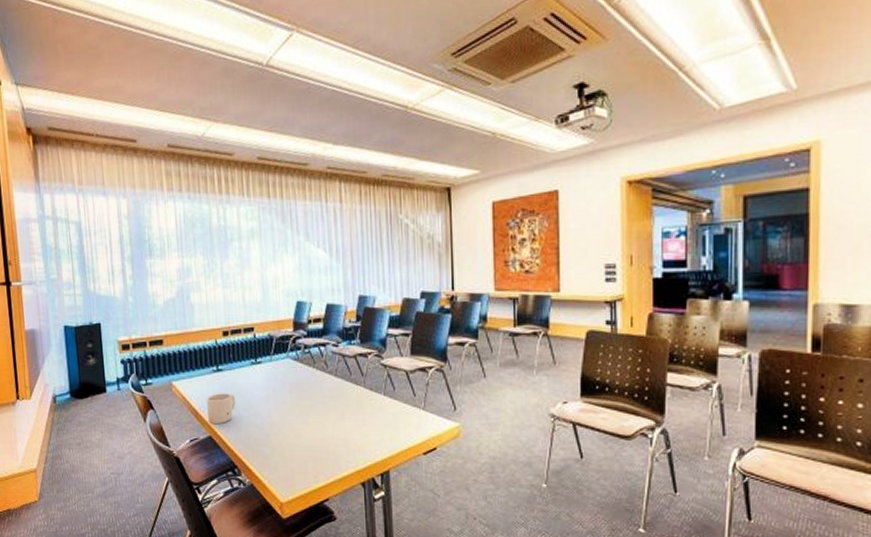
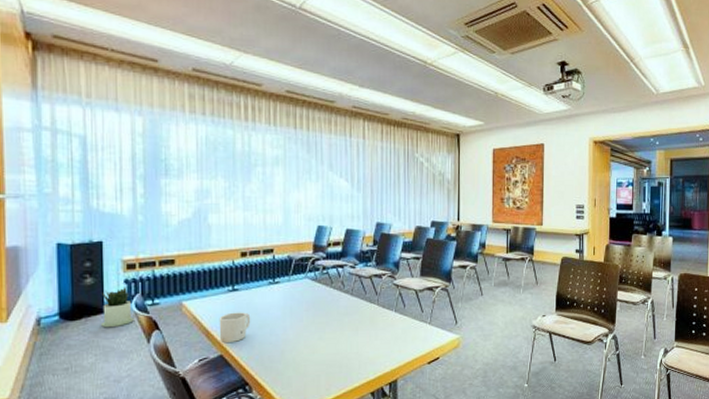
planter: none [103,367,131,407] -> present [101,287,134,328]

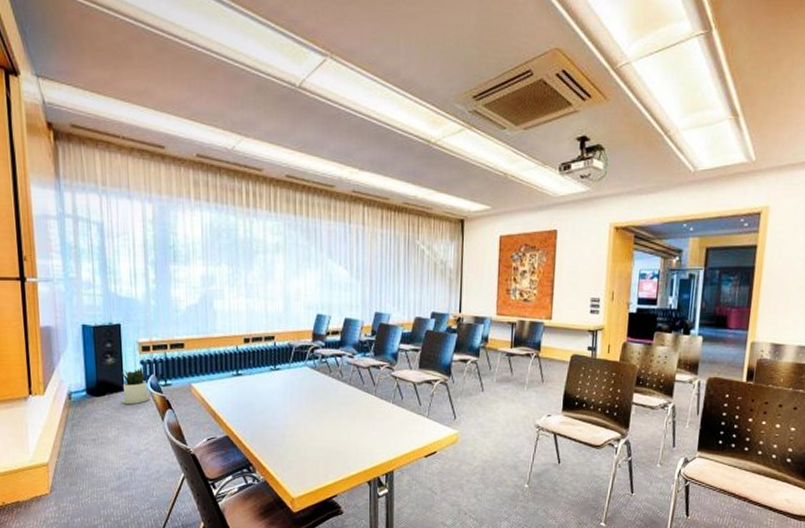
mug: present [219,312,251,344] -> none [224,396,254,425]

